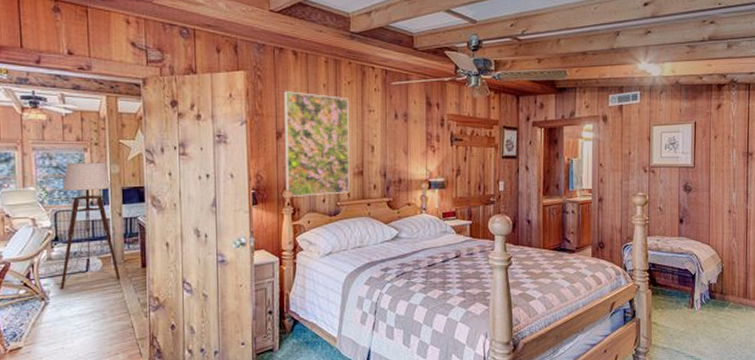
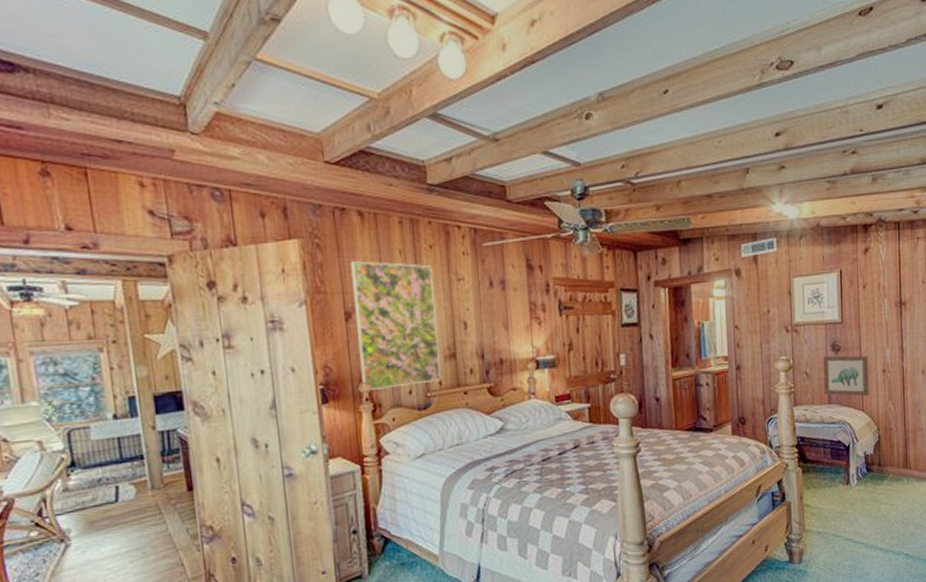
floor lamp: present [41,162,121,290] -> none [58,364,162,527]
wall art: none [675,195,716,233] -> present [823,355,869,397]

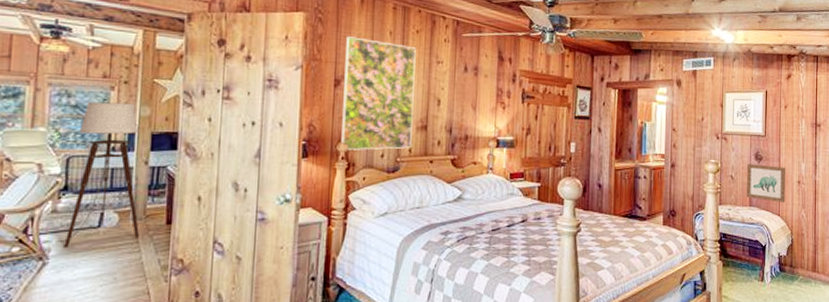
floor lamp: none [58,364,162,527] -> present [40,101,140,248]

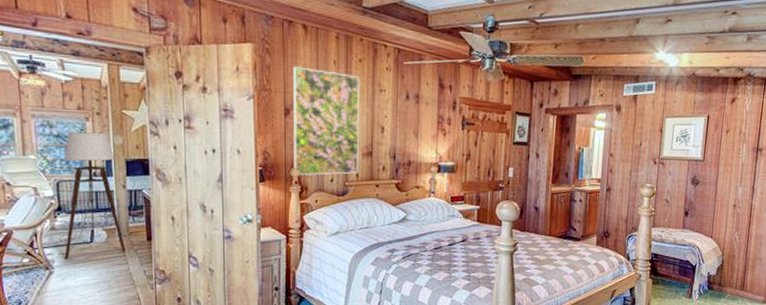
wall art: present [747,164,786,203] -> none [680,188,723,226]

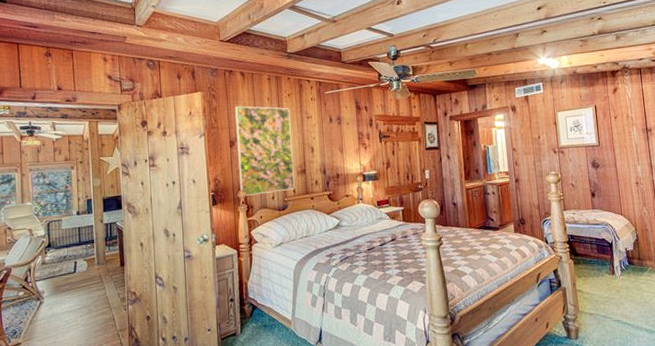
floor lamp: present [45,131,126,260] -> none [37,177,104,290]

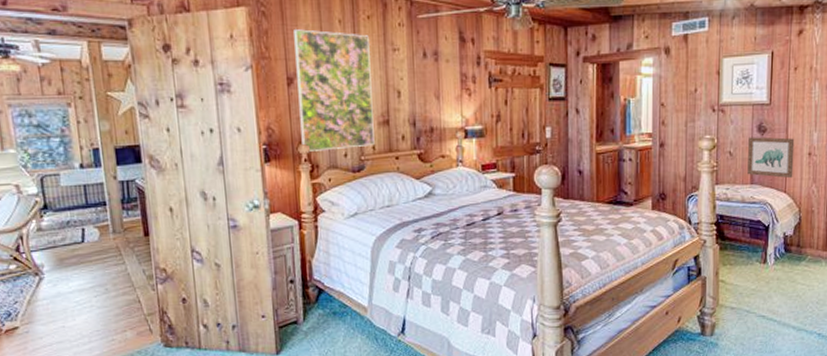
wall art: none [586,171,626,204] -> present [747,137,795,179]

